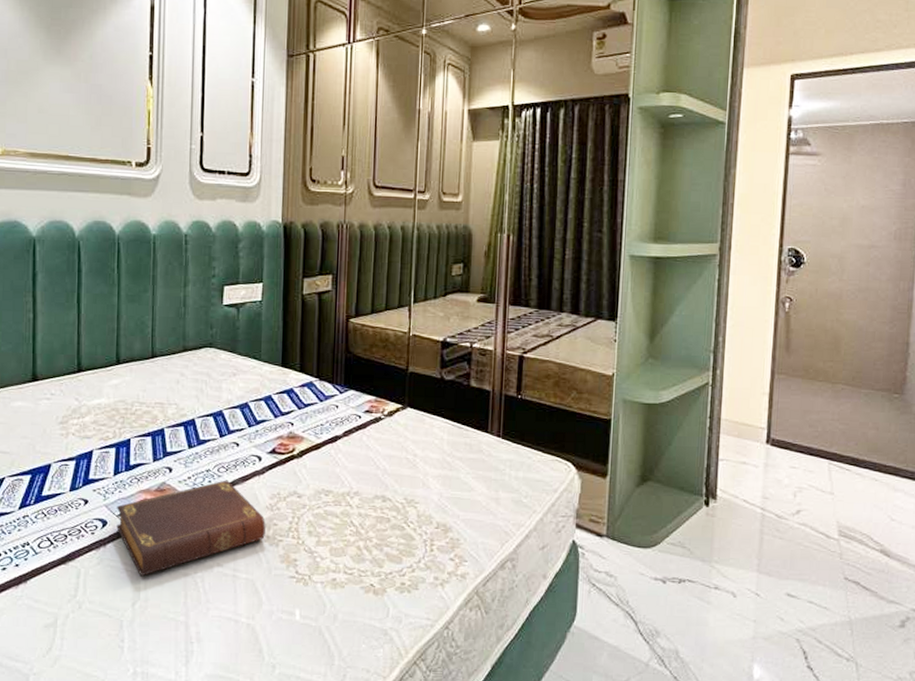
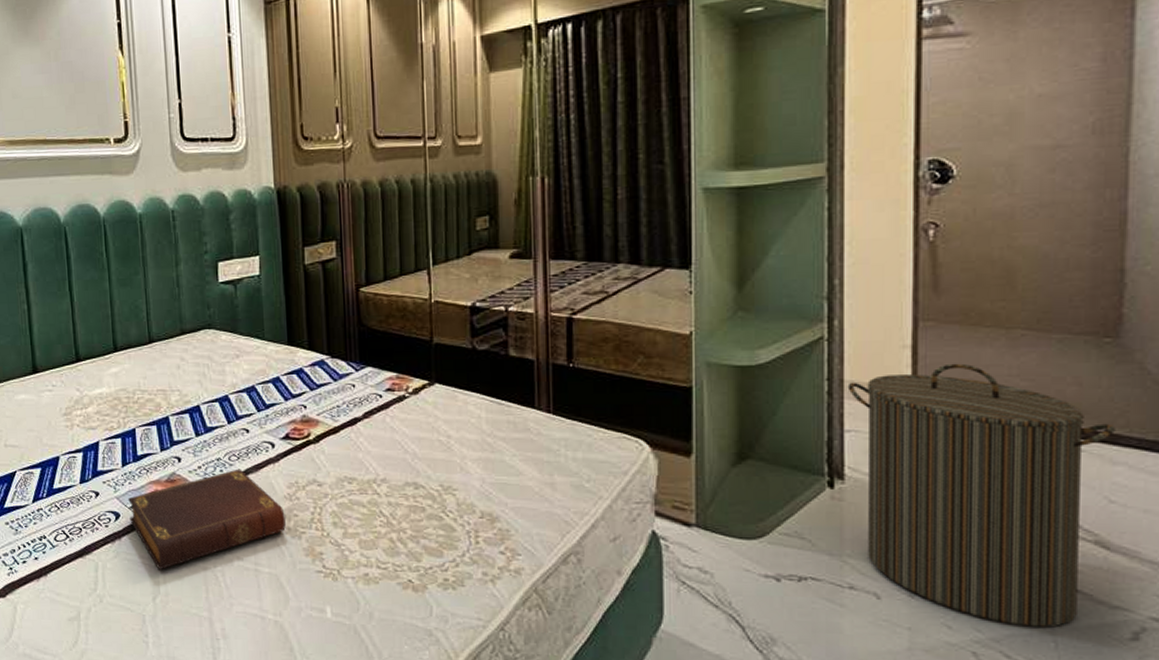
laundry hamper: none [723,408,898,618] -> present [847,363,1116,628]

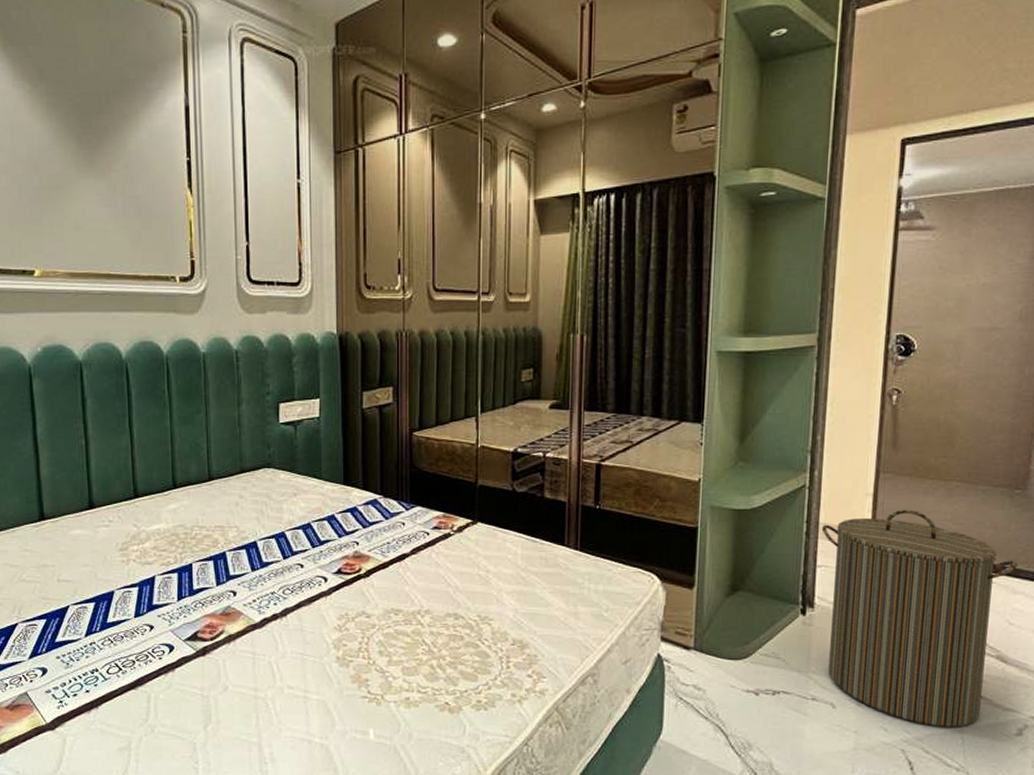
book: present [128,469,286,570] -> none [183,602,335,700]

